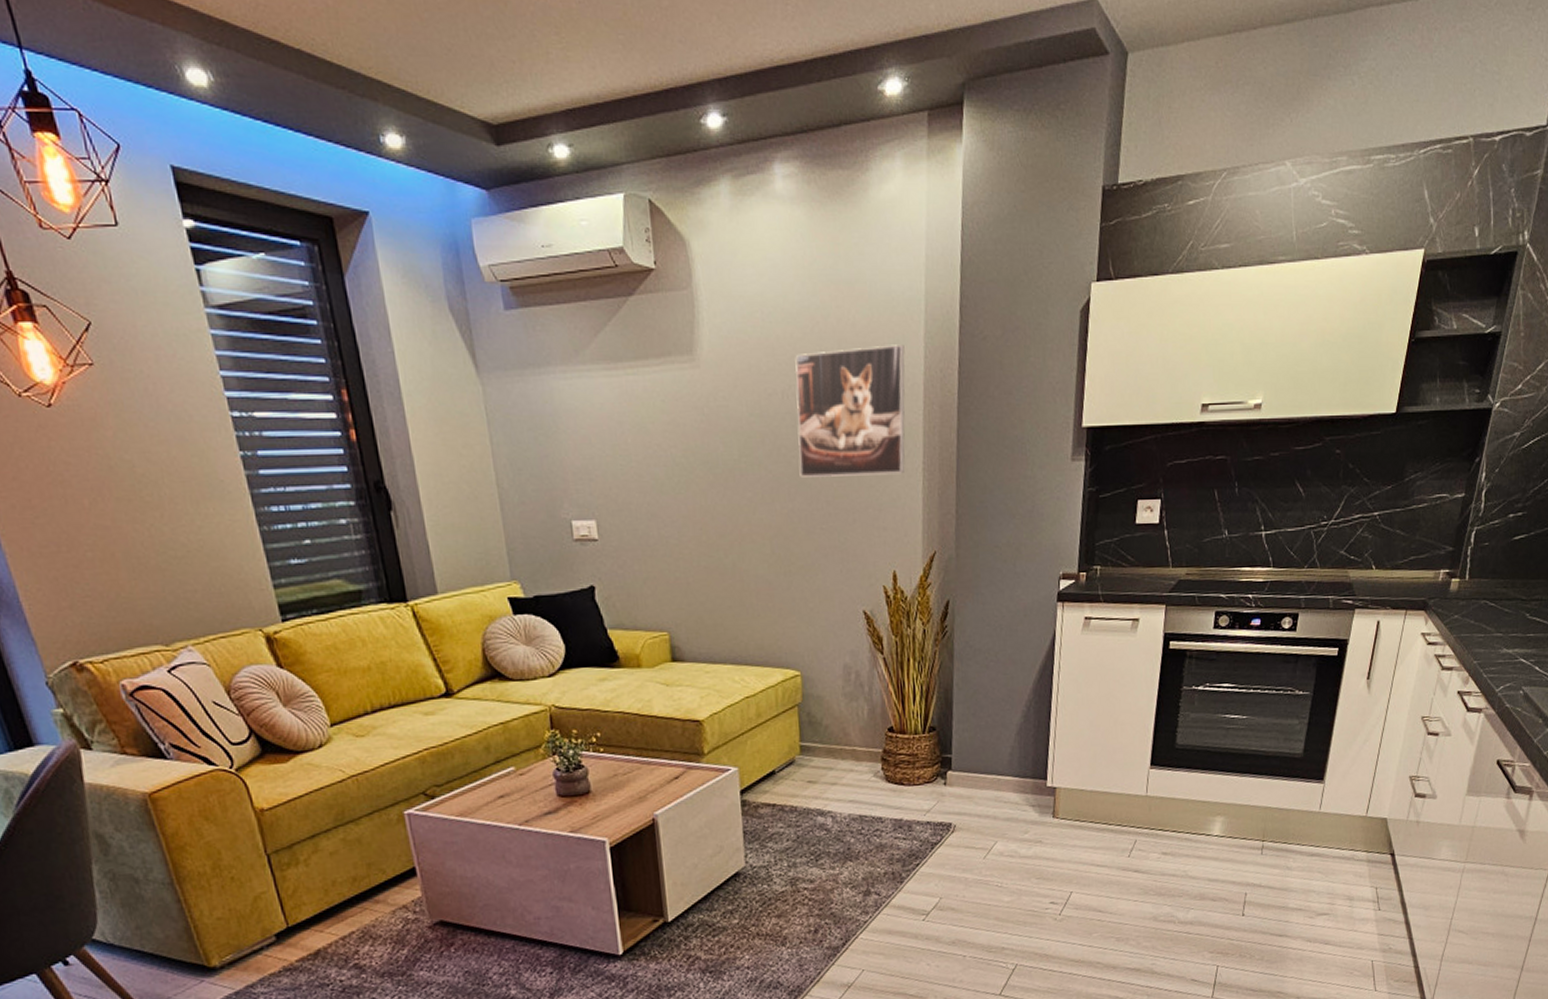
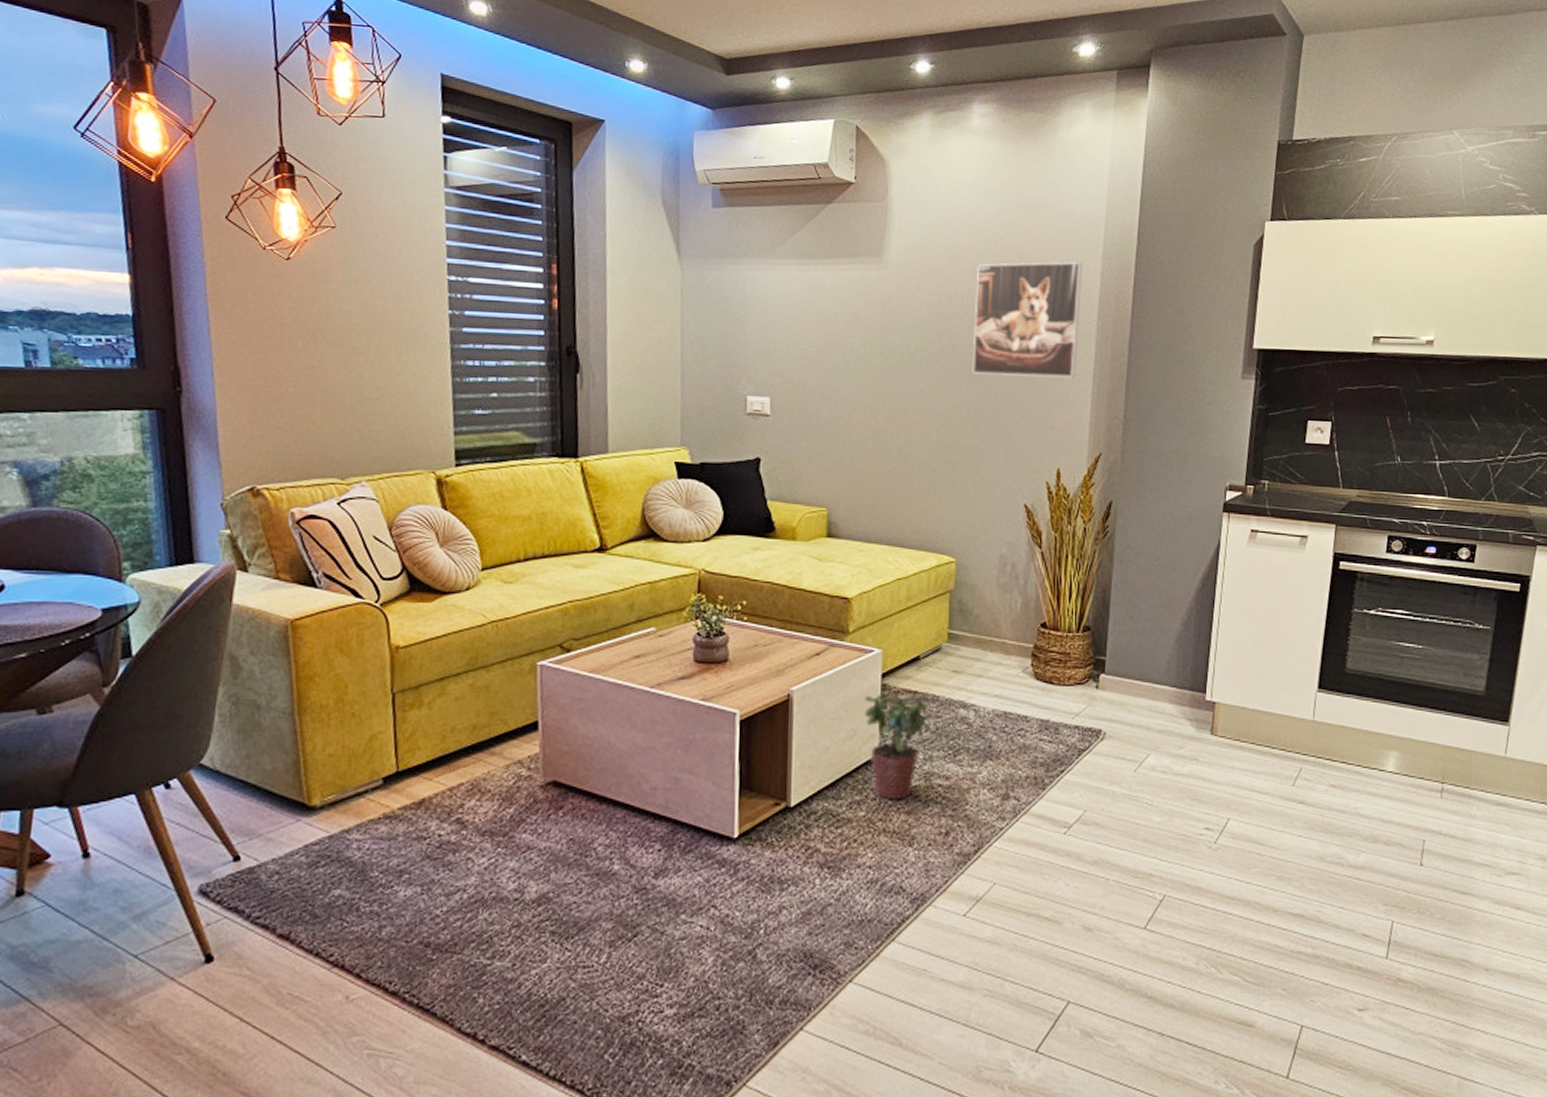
potted plant: none [726,807,792,906] -> present [864,693,931,800]

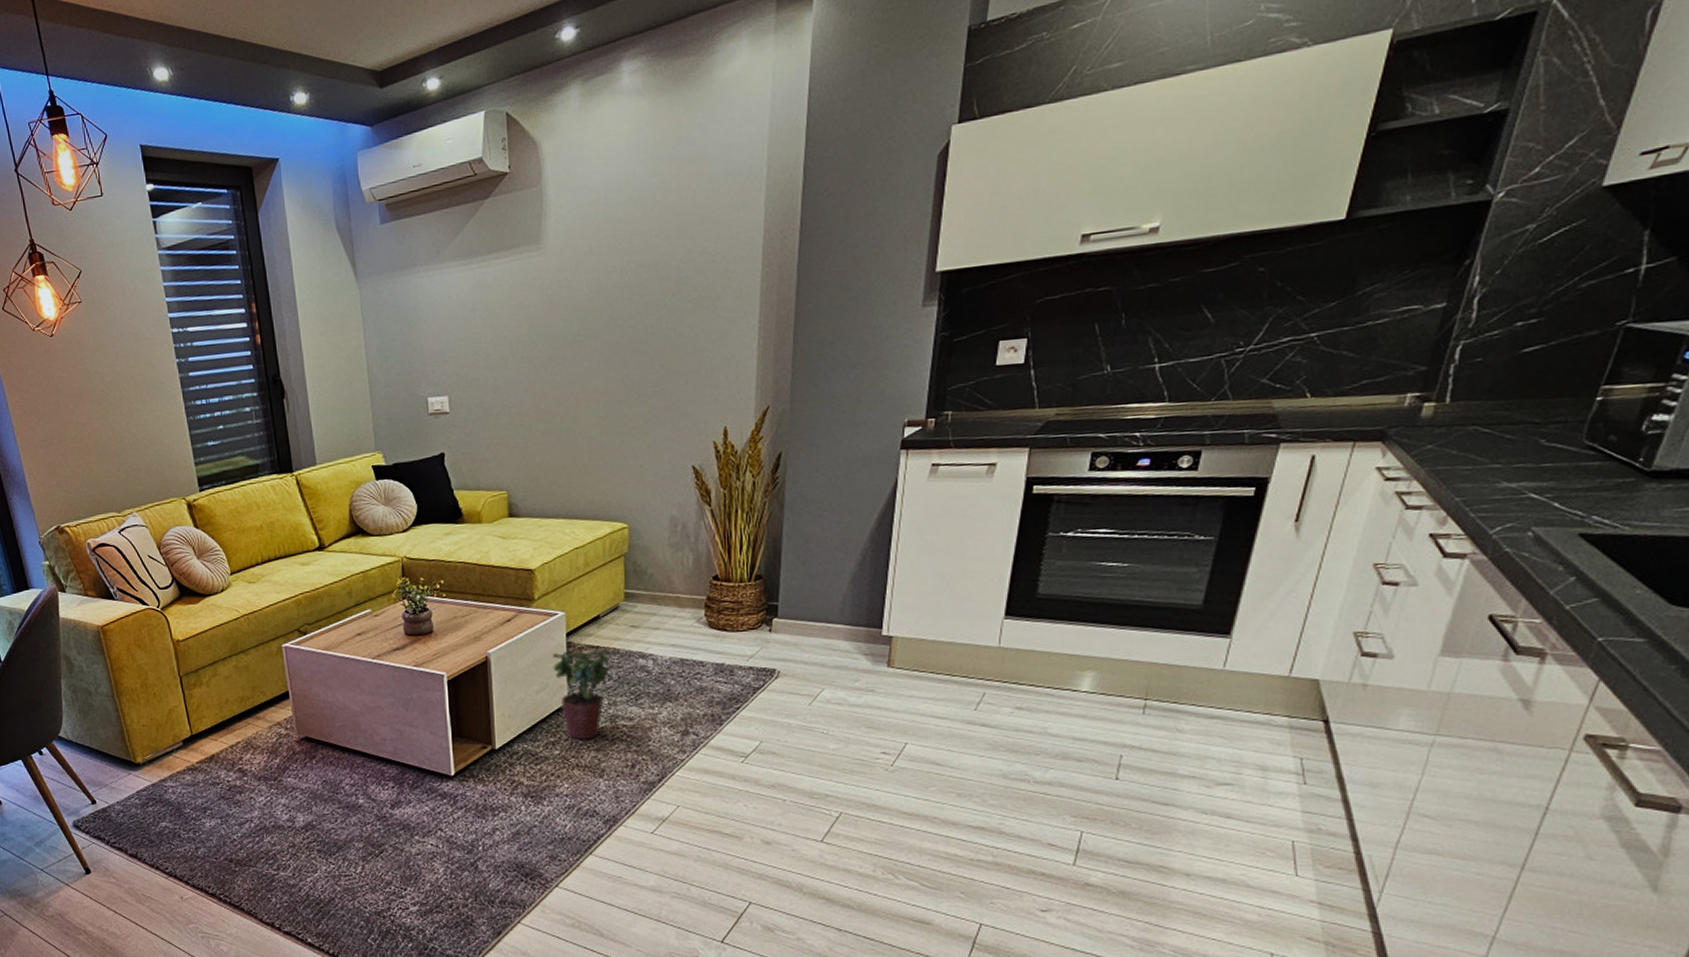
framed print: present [972,262,1083,378] -> none [634,211,744,345]

